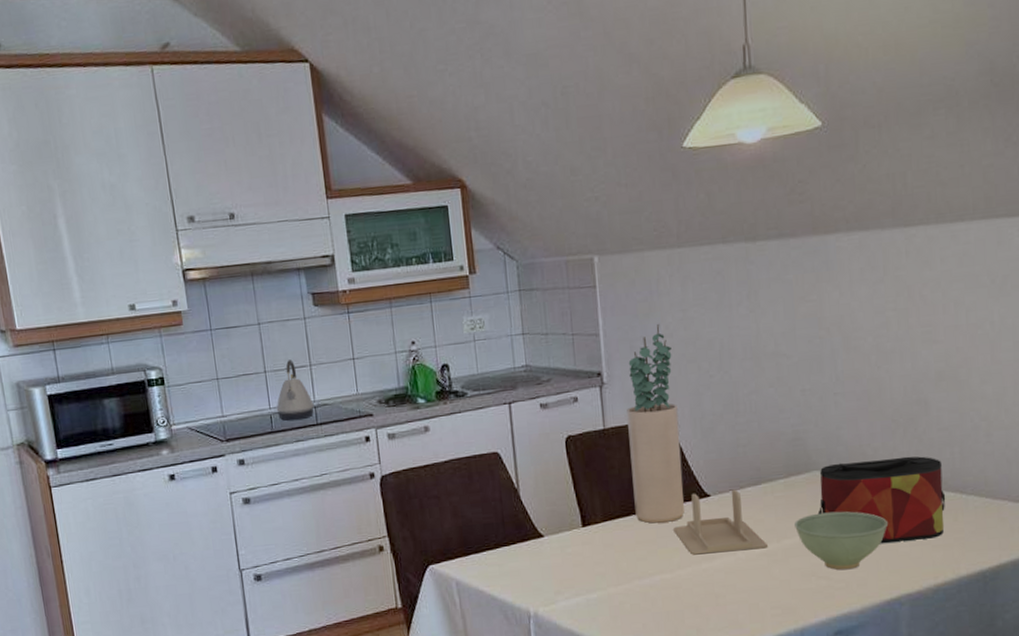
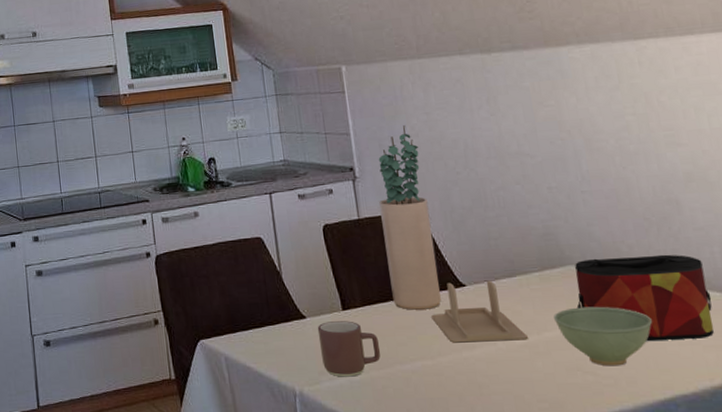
kettle: present [276,359,314,421] -> none [66,152,99,205]
mug: none [555,537,620,596] -> present [317,321,381,377]

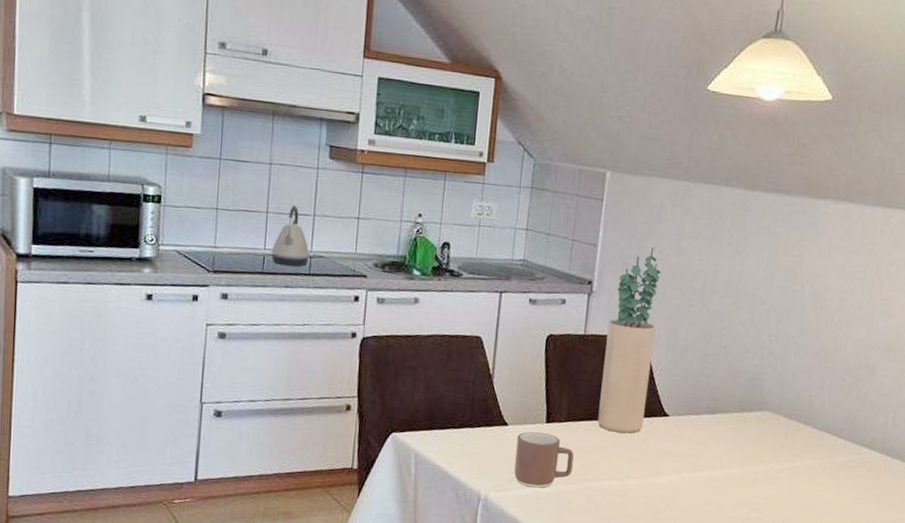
kettle: none [66,152,99,205] -> present [271,205,310,267]
napkin holder: present [431,280,528,343] -> none [629,410,711,474]
bowl: present [554,306,653,367] -> none [738,450,821,507]
bag: present [574,254,714,341] -> none [761,408,876,491]

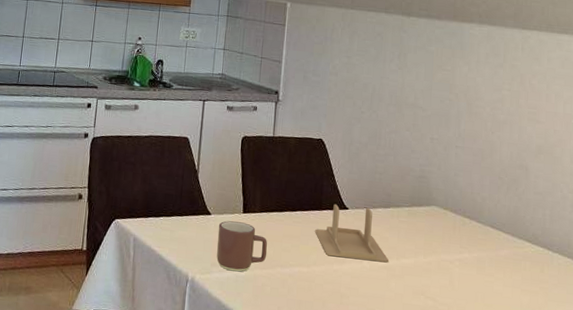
kettle: present [271,205,310,267] -> none [24,31,54,80]
vase: present [597,247,661,434] -> none [287,63,335,224]
napkin holder: none [629,410,711,474] -> present [315,204,389,263]

